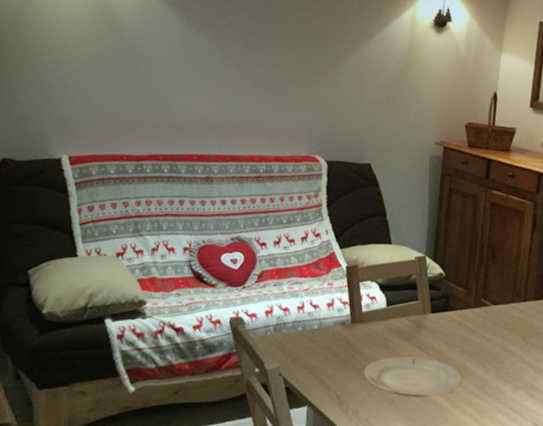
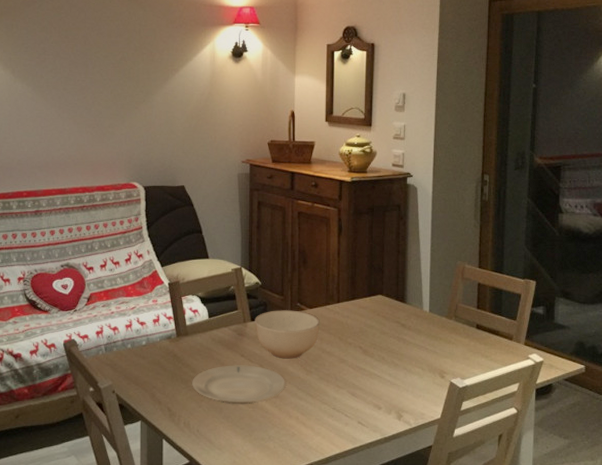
bowl: none [435,303,504,355] -> present [255,310,320,359]

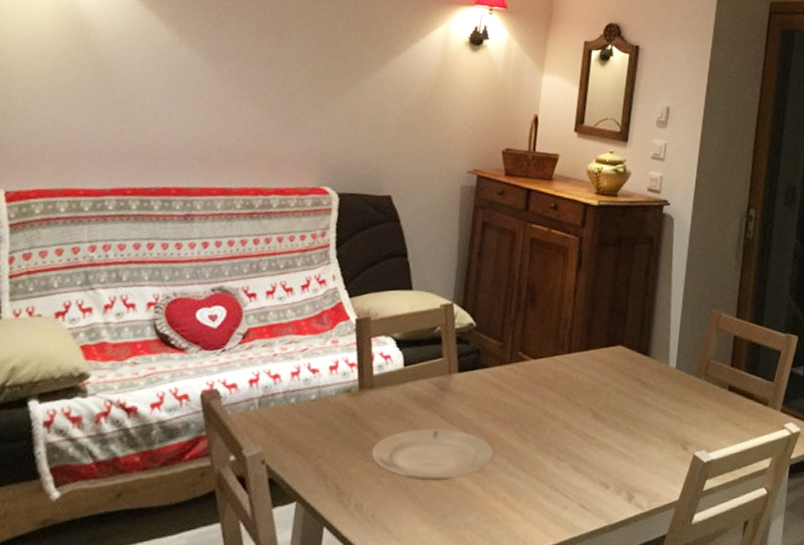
bowl: present [255,310,320,359] -> none [462,359,545,422]

